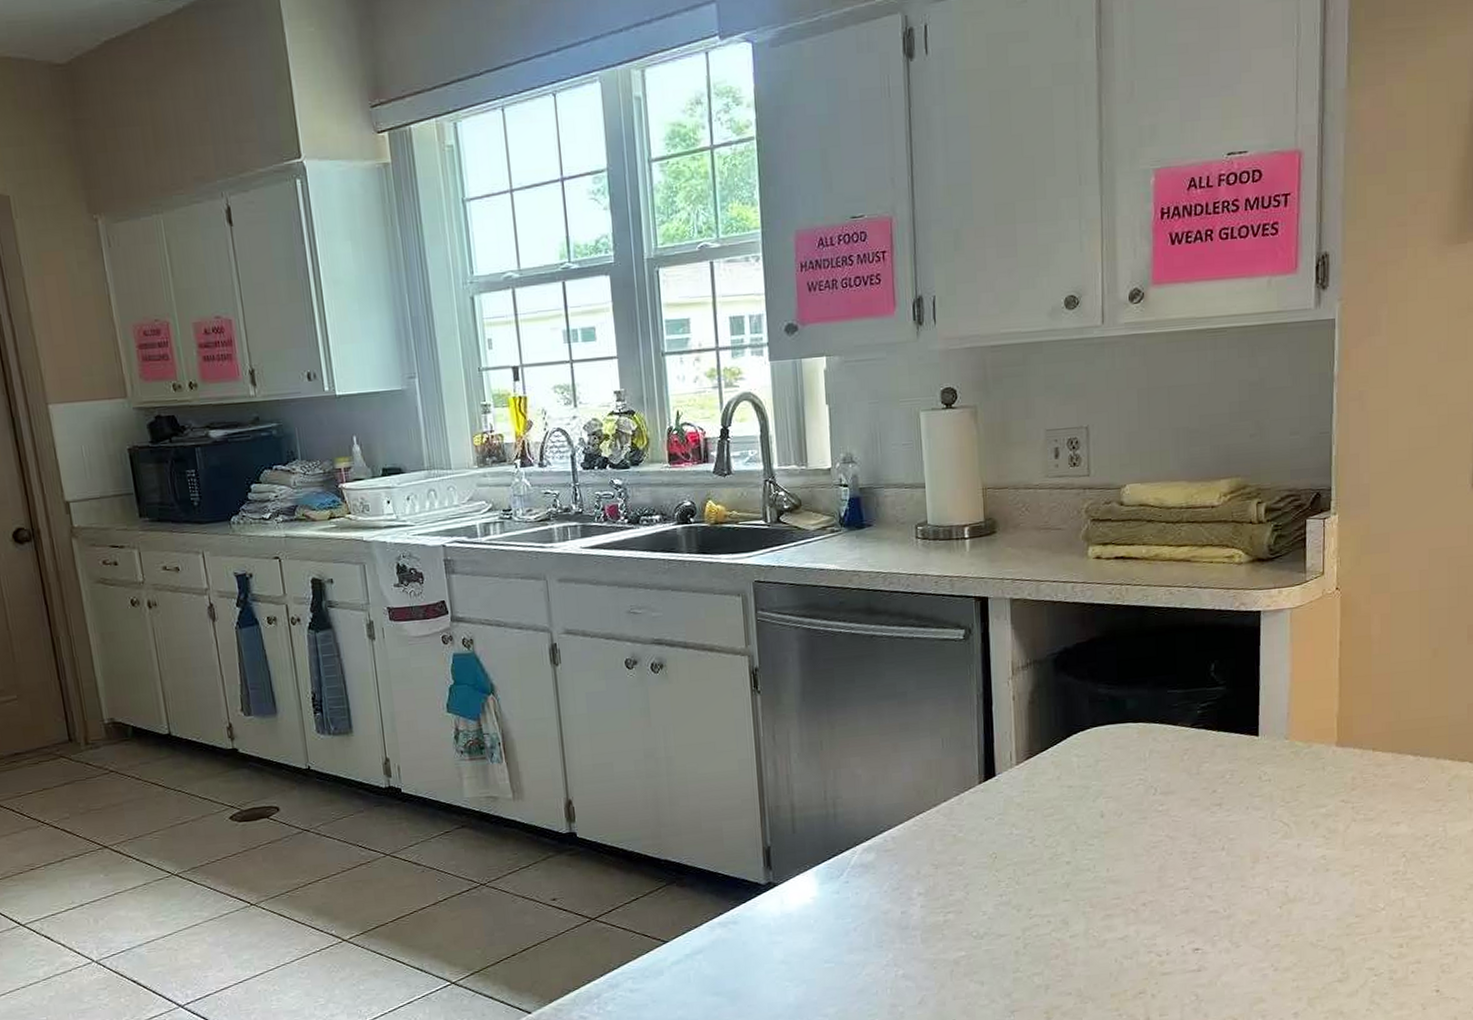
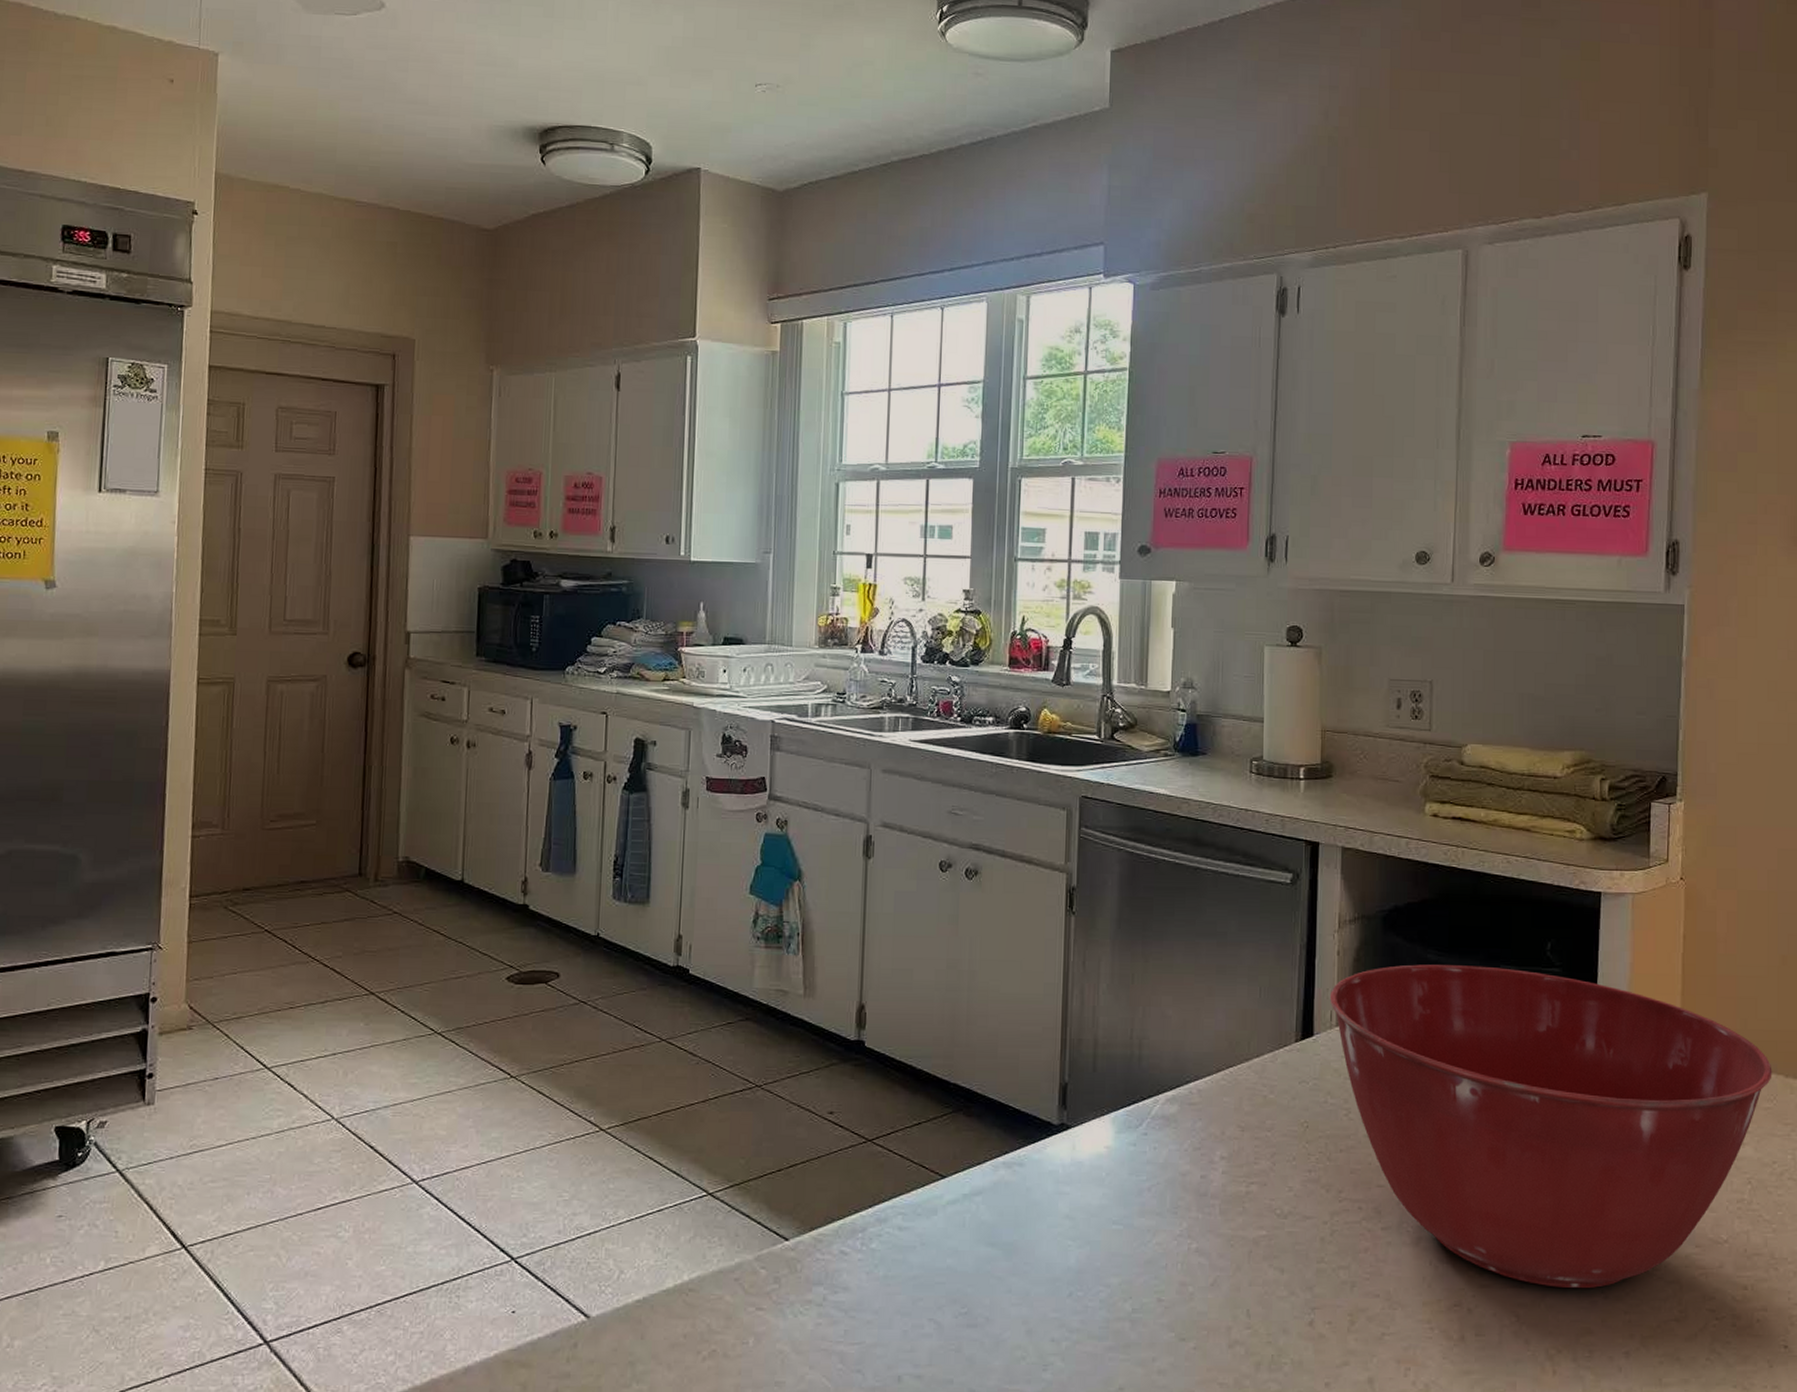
mixing bowl: none [1008,692,1425,967] -> present [1329,964,1772,1288]

